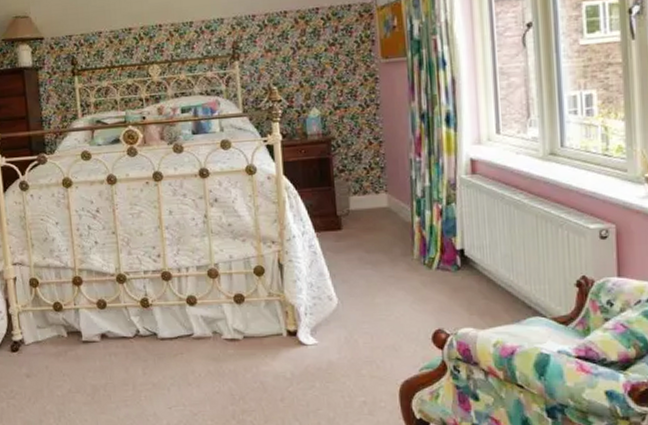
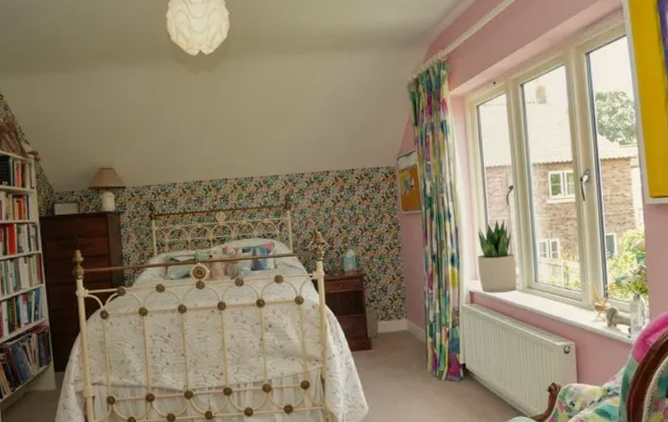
planter: none [480,67,536,161] -> present [477,220,517,293]

